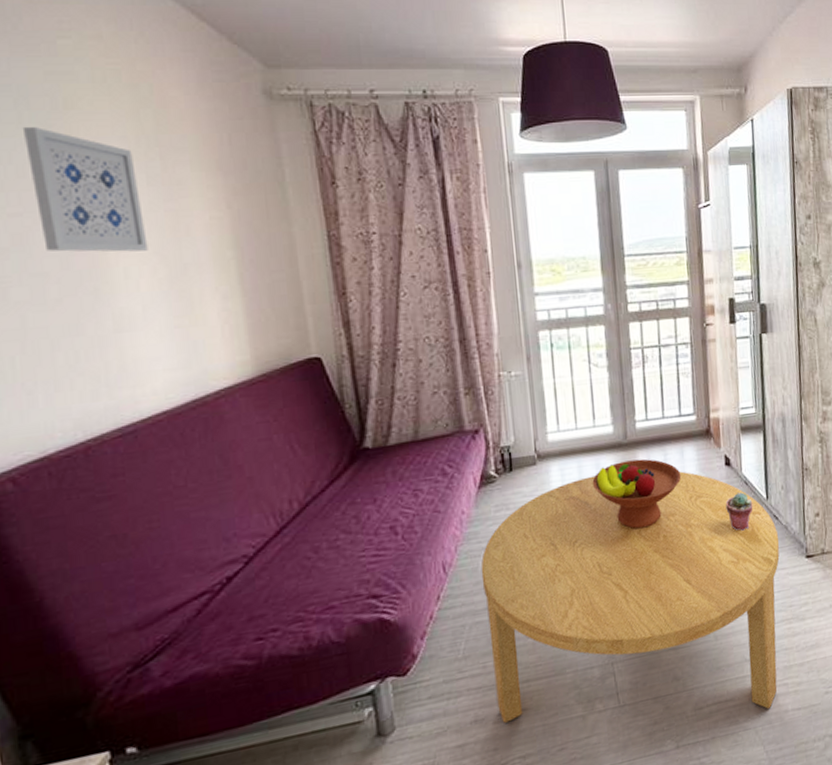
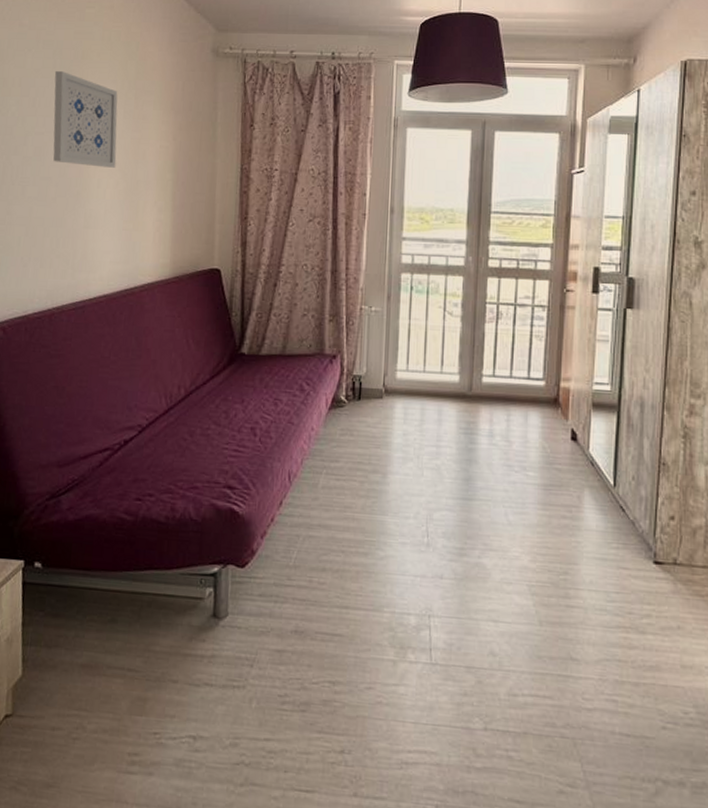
coffee table: present [480,471,780,723] -> none [317,420,624,722]
fruit bowl: present [592,458,682,529] -> none [432,412,523,485]
potted succulent: present [725,492,753,531] -> none [567,472,598,515]

